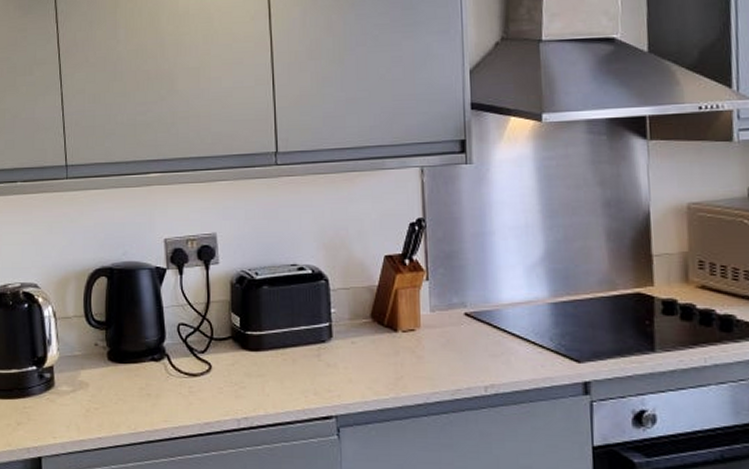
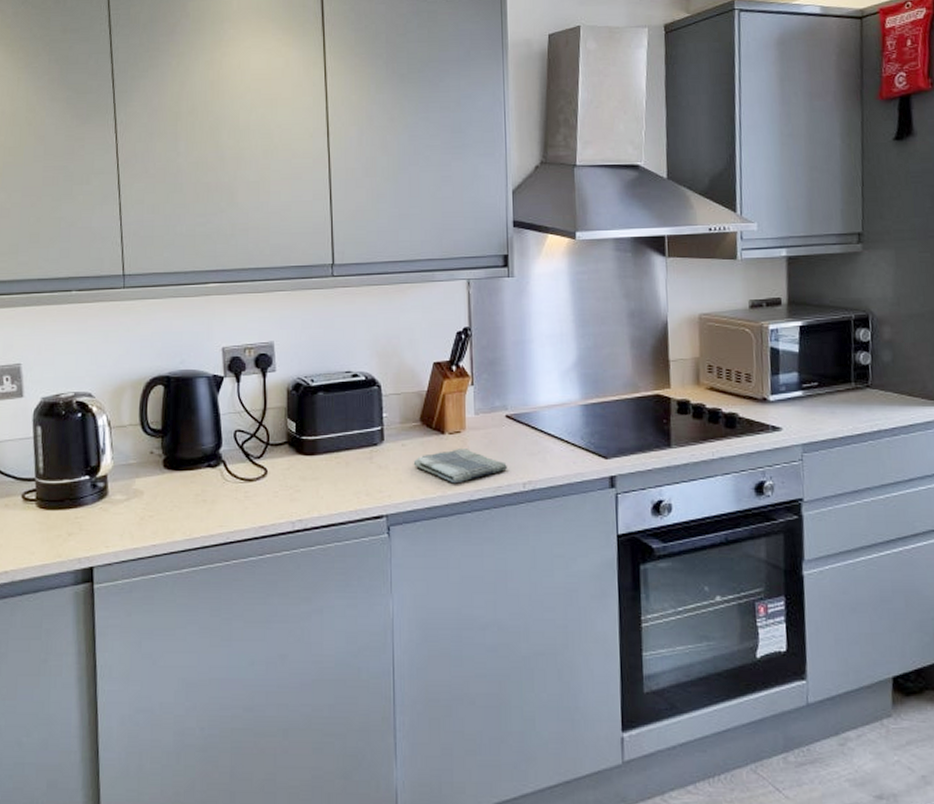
dish towel: none [364,348,467,385] -> present [413,449,507,484]

